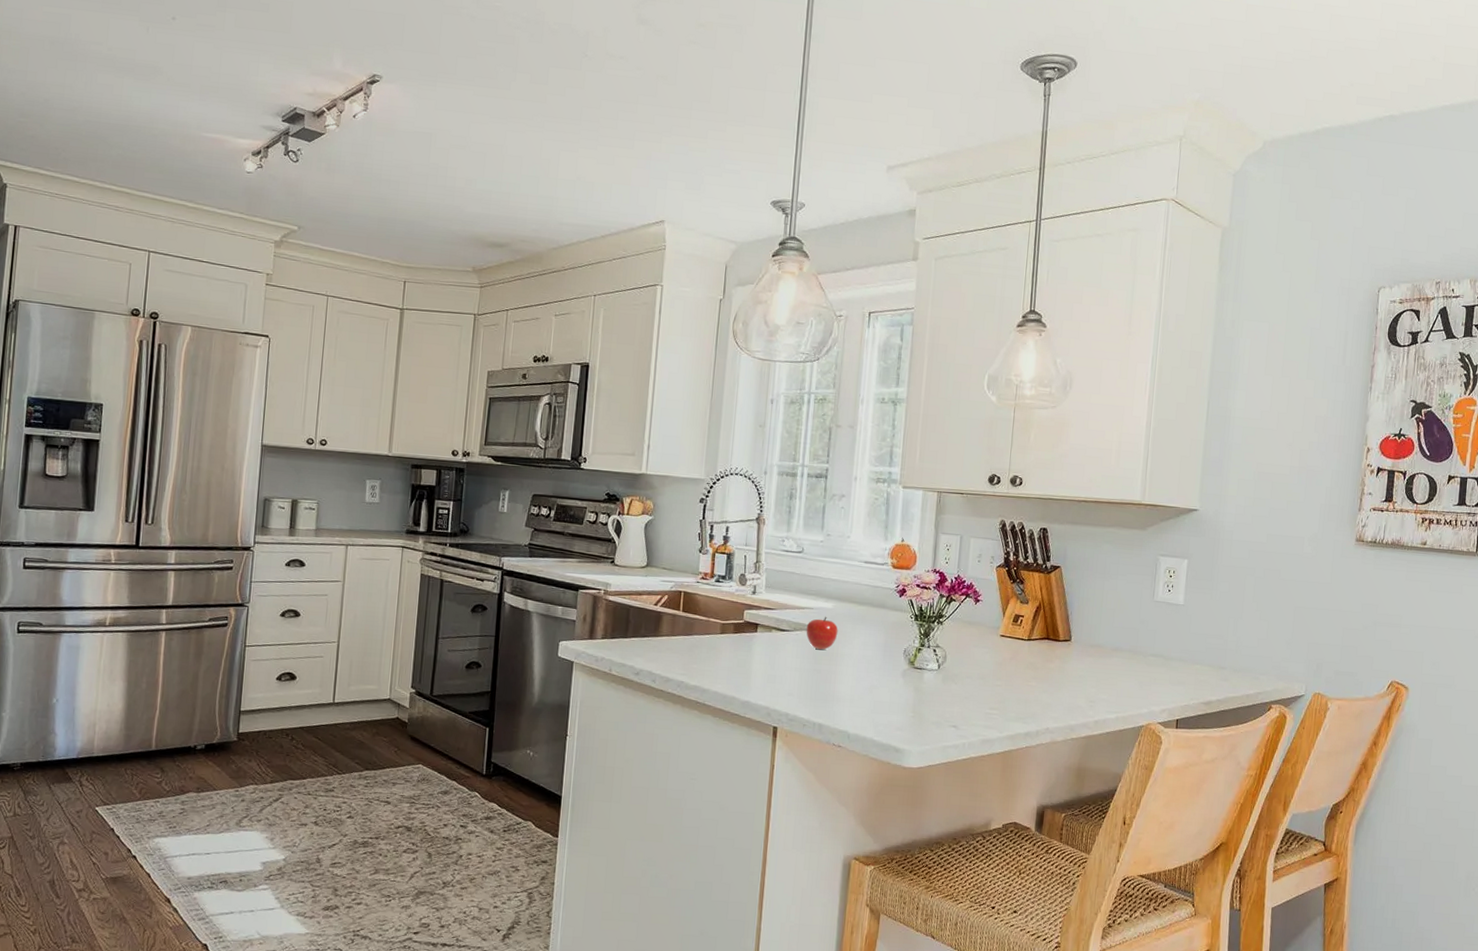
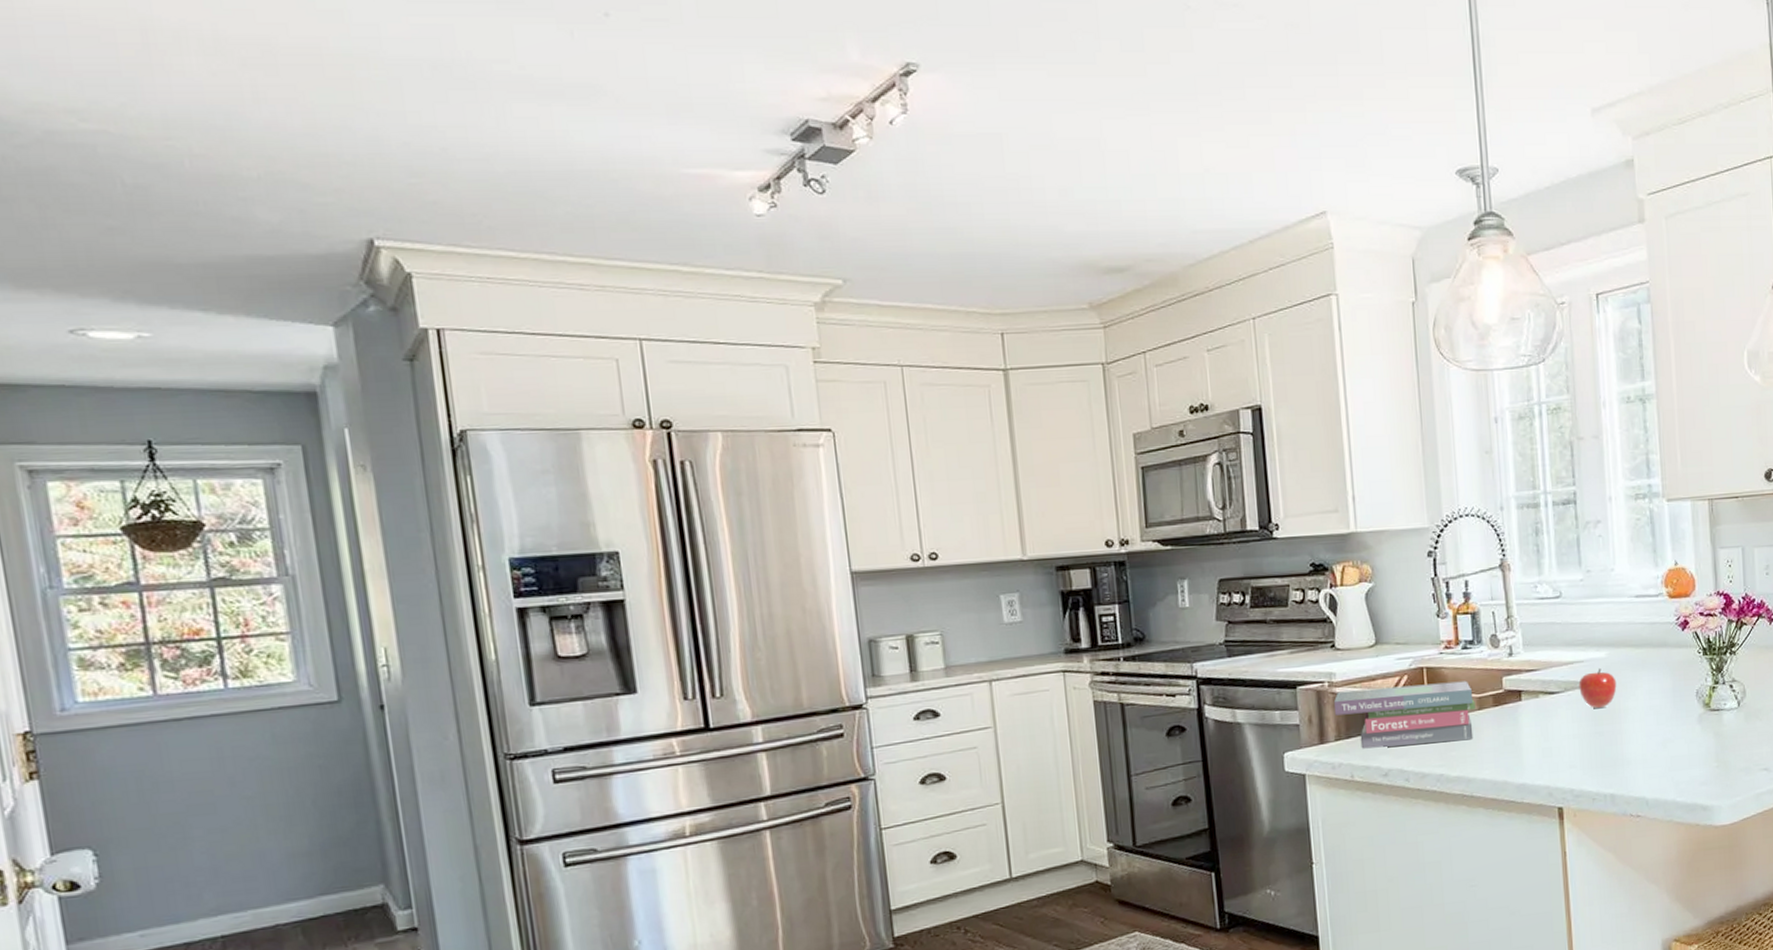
books: none [604,599,719,657] -> present [1333,680,1476,749]

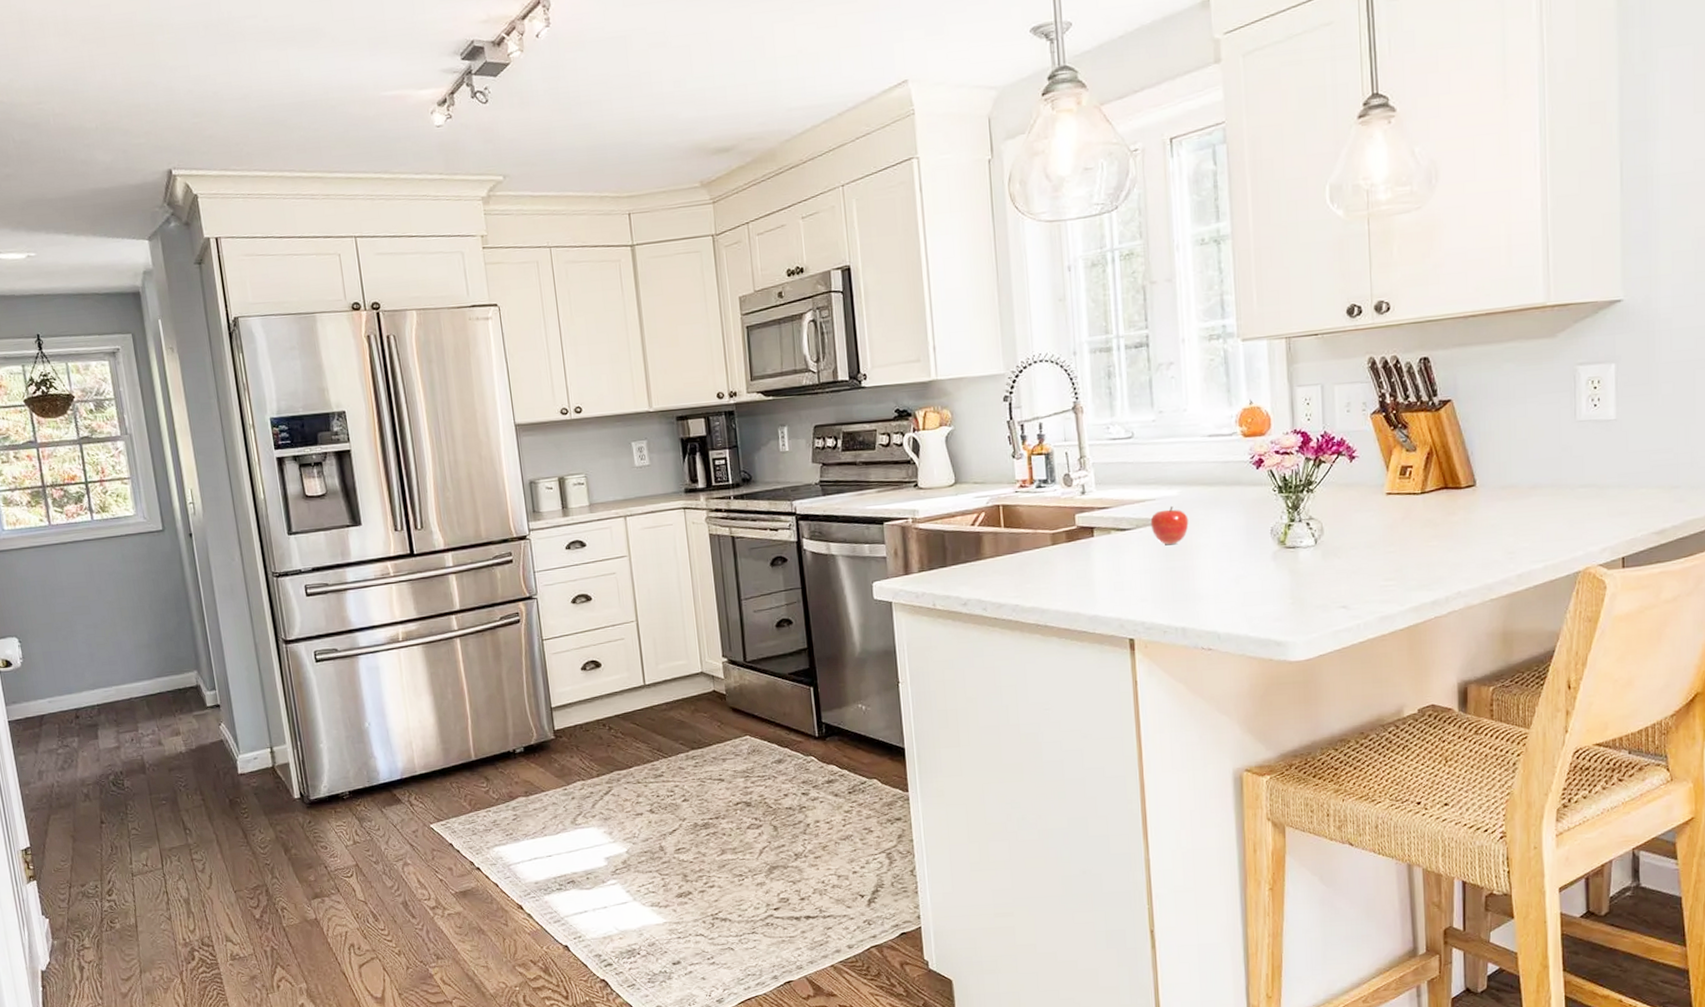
books: present [1333,680,1476,749] -> none [917,517,1049,580]

